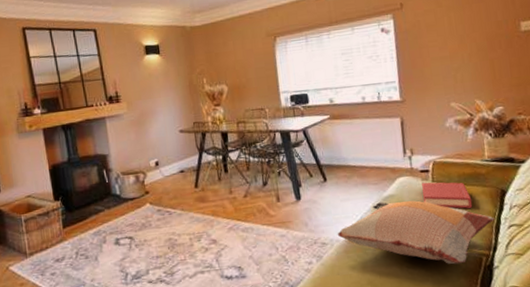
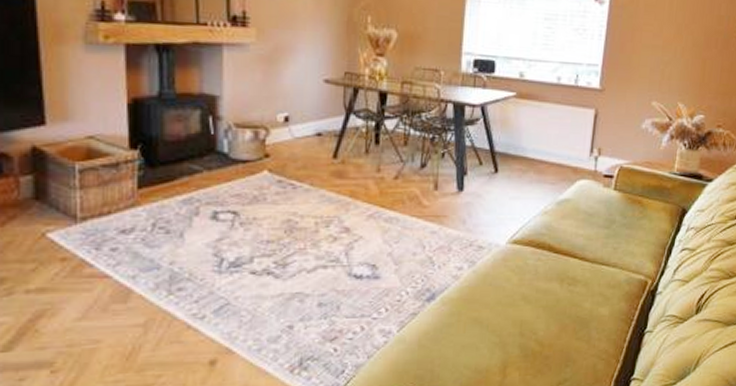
decorative pillow: present [337,200,496,265] -> none [497,206,670,286]
hardback book: present [422,182,473,209] -> none [601,189,651,225]

